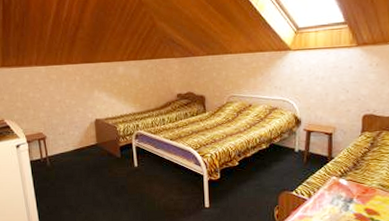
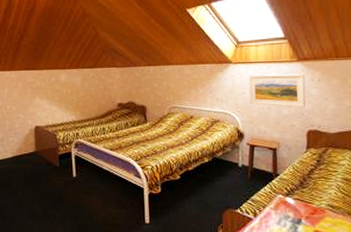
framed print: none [307,58,363,93] -> present [248,73,306,108]

